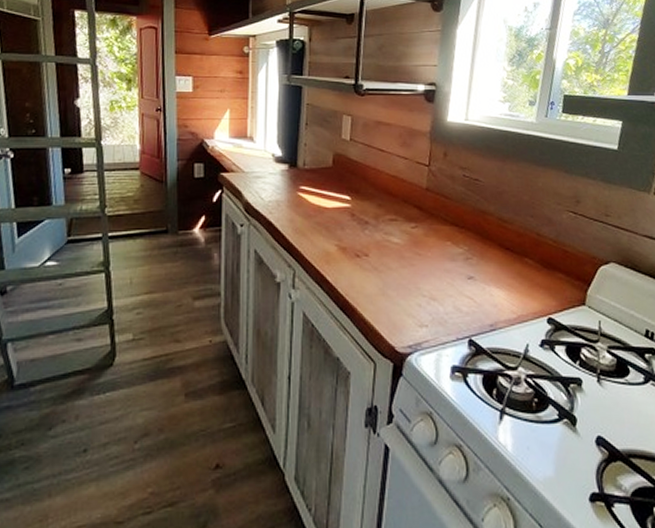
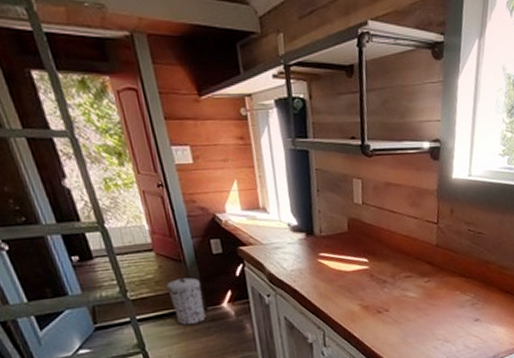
trash can: none [144,199,176,248] -> present [166,277,206,326]

